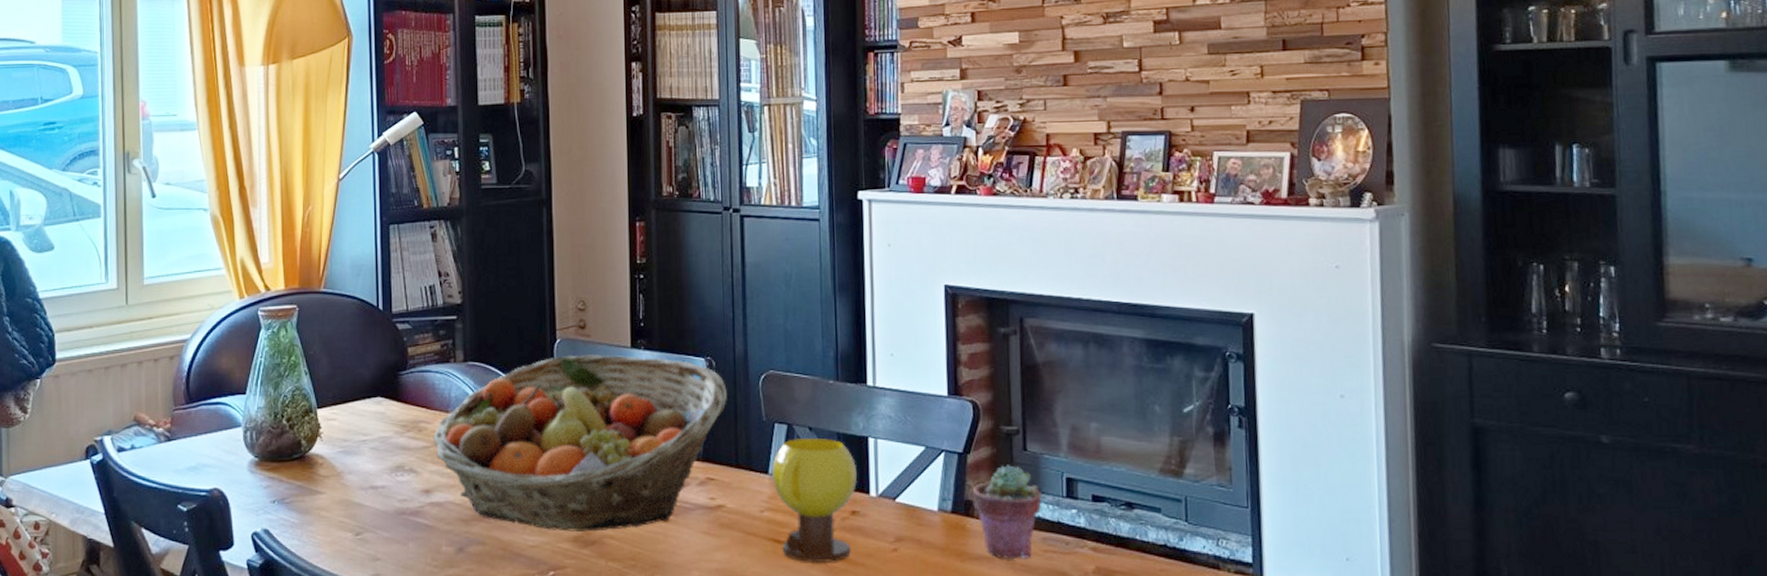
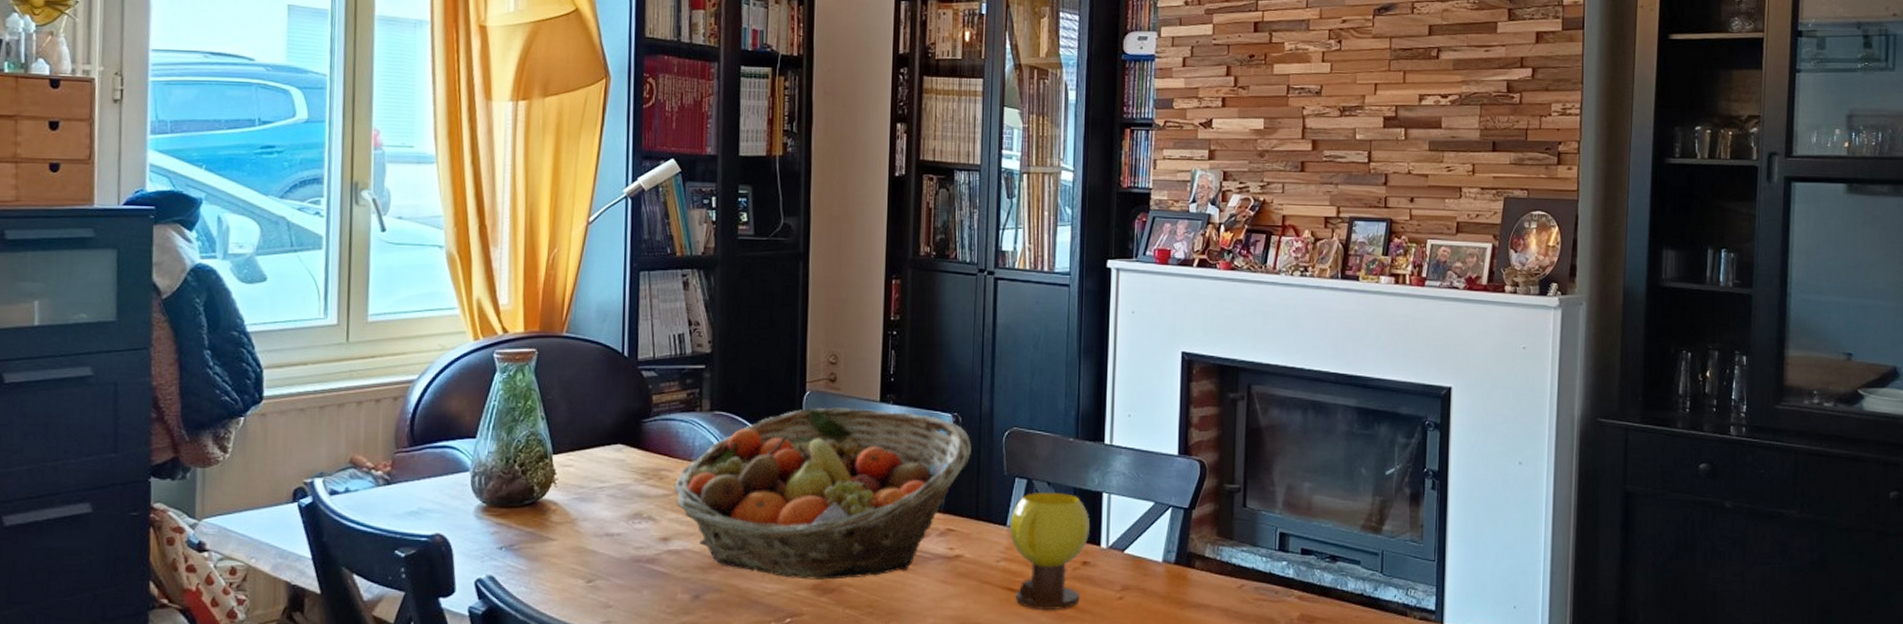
potted succulent: present [972,465,1042,559] -> none [1194,520,1257,606]

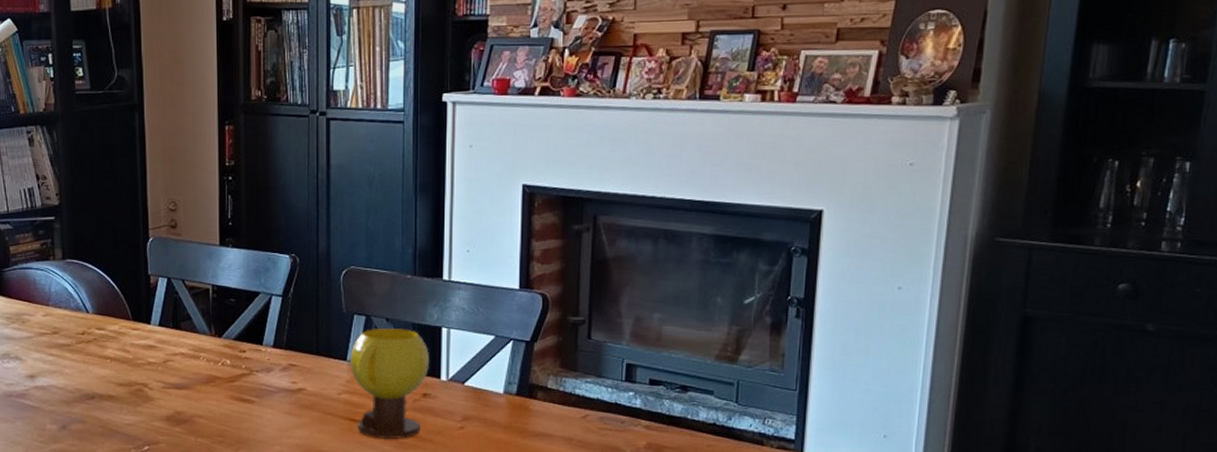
fruit basket: present [673,407,971,580] -> none [35,252,310,412]

